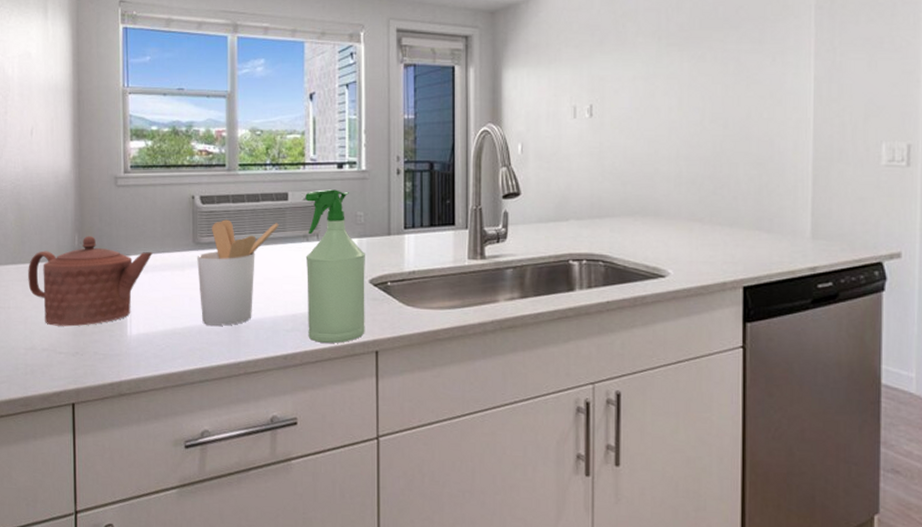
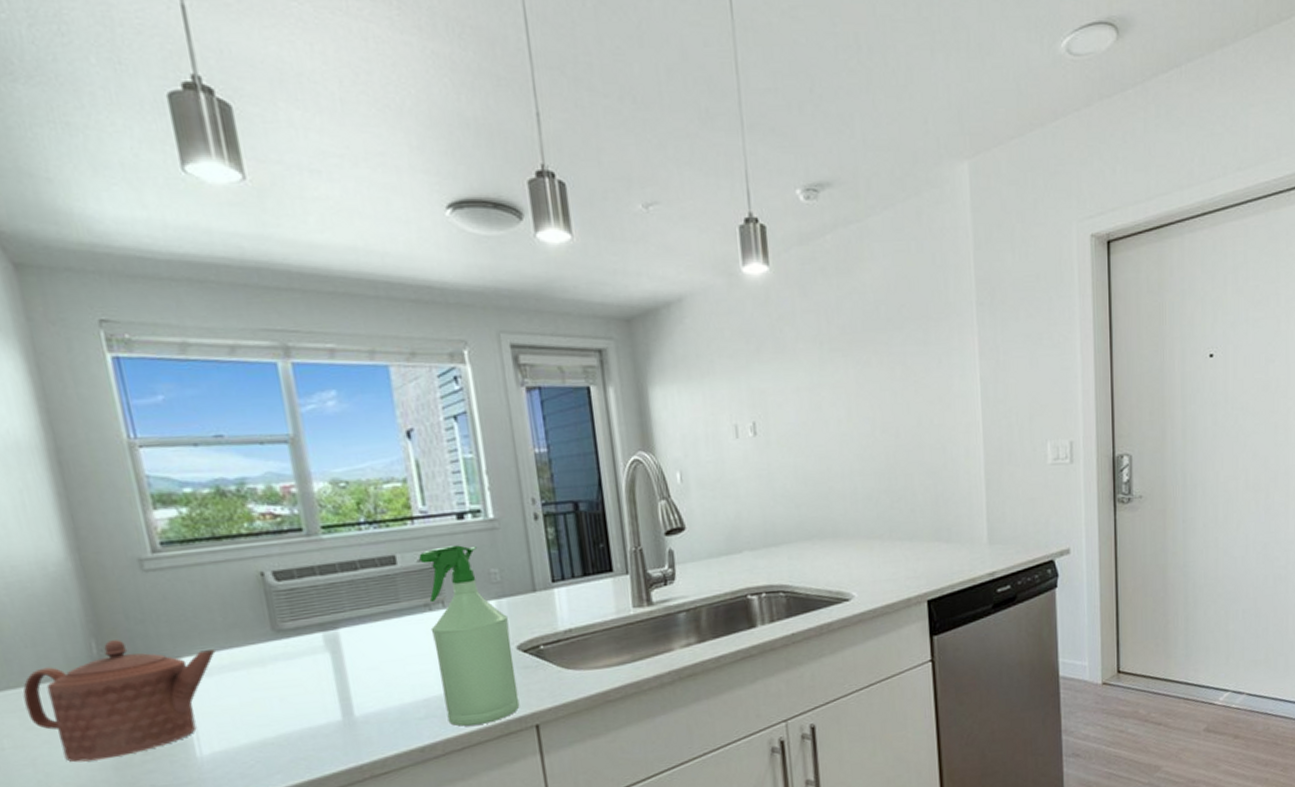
utensil holder: present [197,219,279,326] -> none [281,593,389,728]

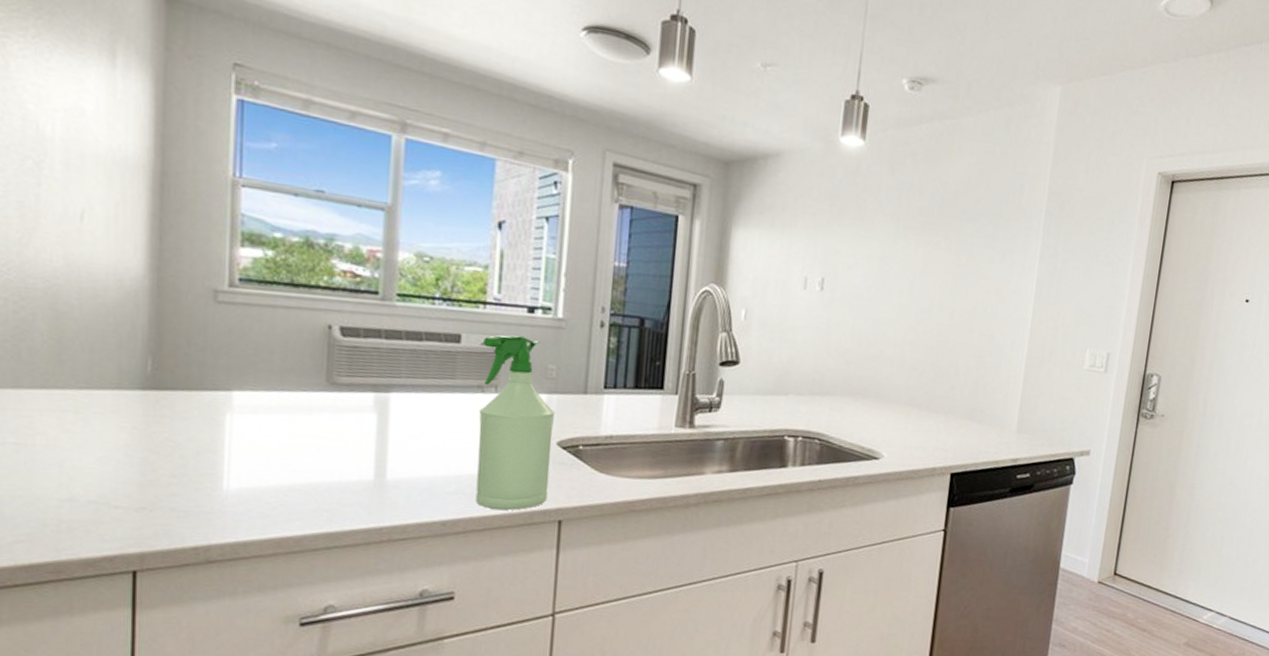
teapot: present [22,640,216,763] -> none [67,361,267,475]

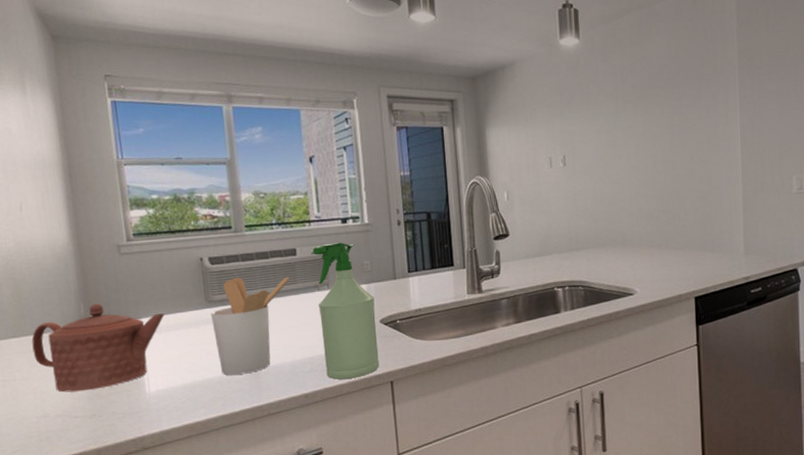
teapot: none [67,361,267,475] -> present [31,304,165,393]
utensil holder: none [330,358,447,484] -> present [211,276,290,375]

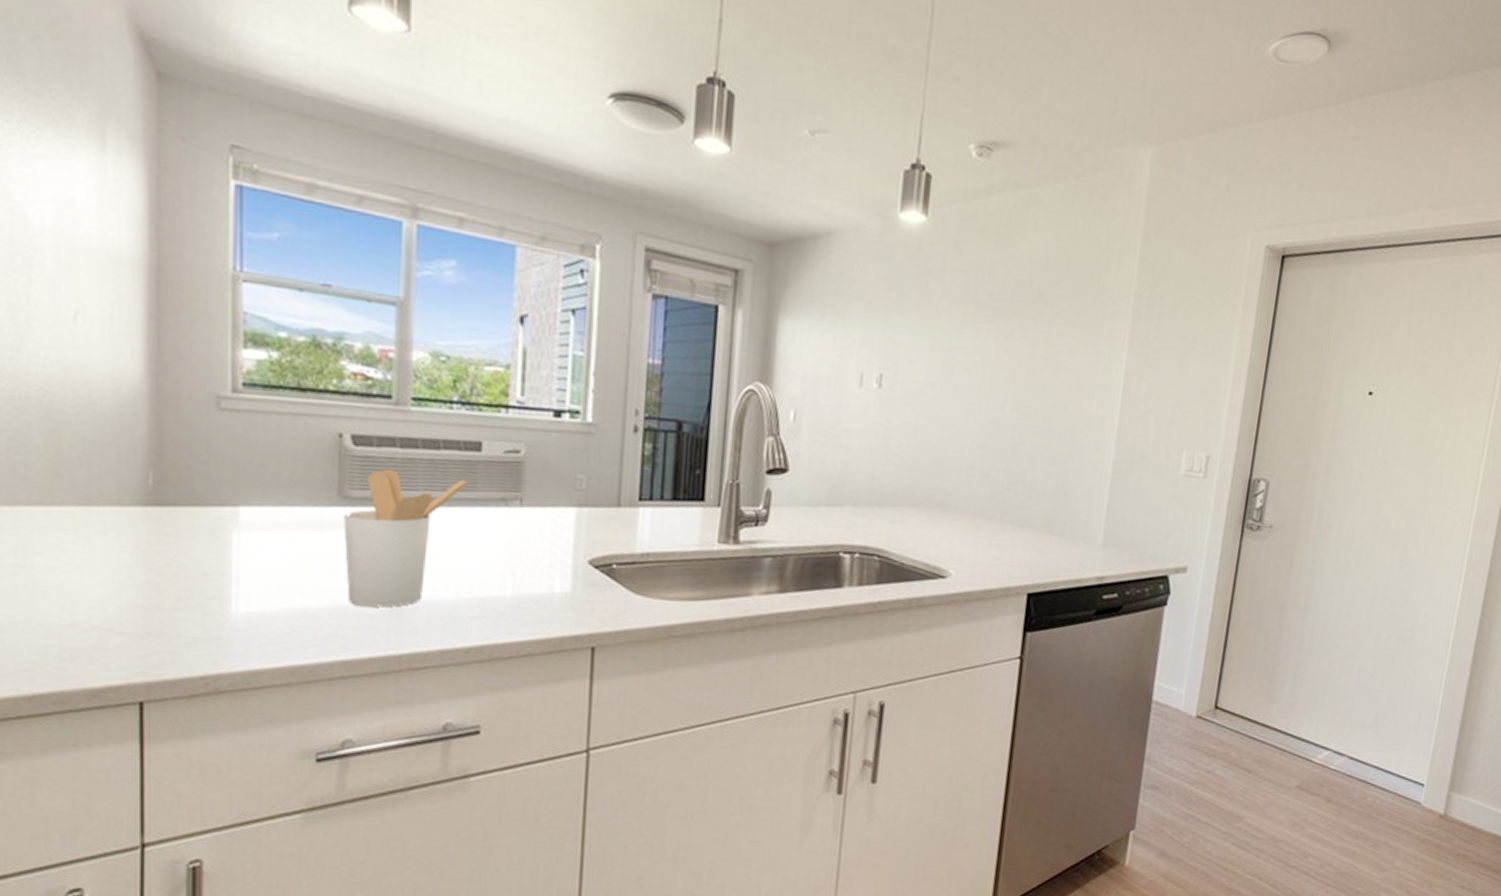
teapot: present [31,304,165,393] -> none [67,475,275,598]
spray bottle: present [313,242,380,380] -> none [501,442,587,636]

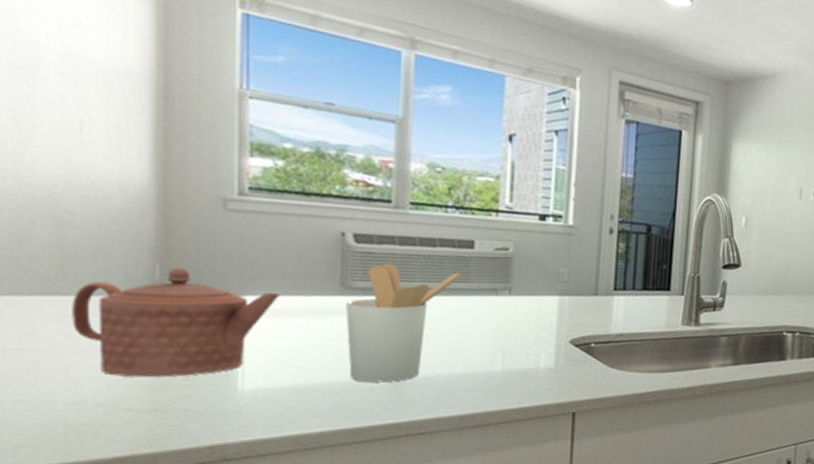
teapot: none [67,475,275,598] -> present [72,267,280,378]

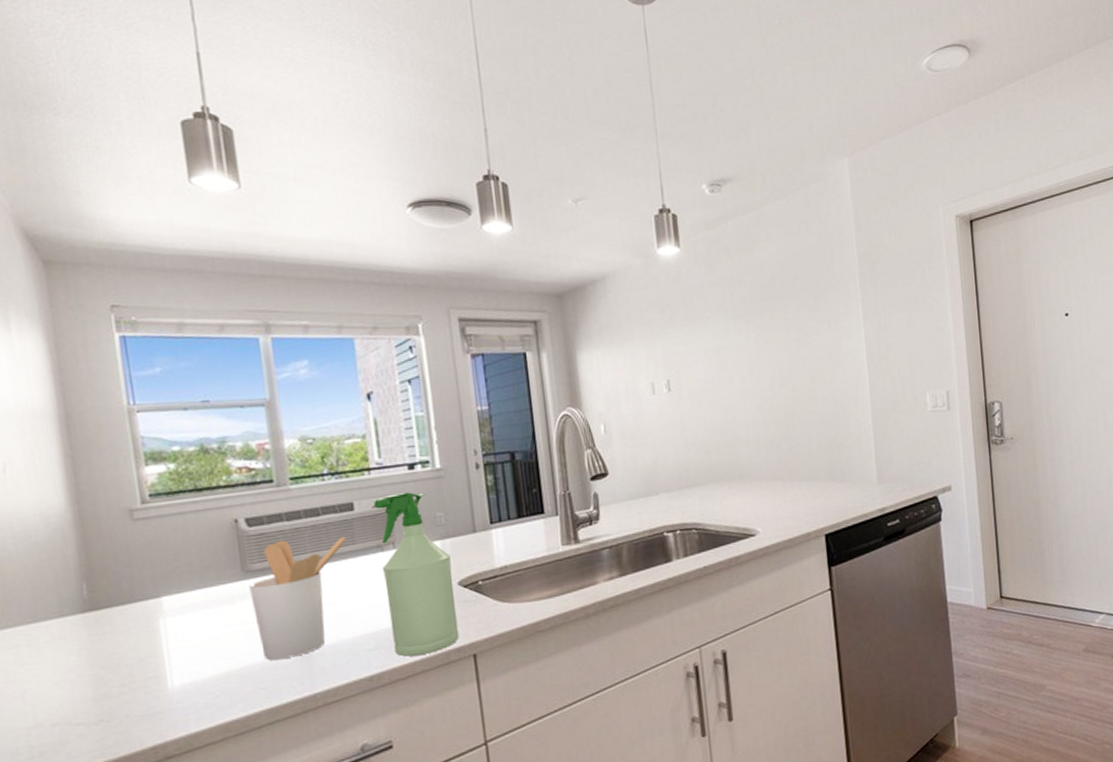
teapot: present [72,267,280,378] -> none [19,582,191,695]
spray bottle: none [491,241,568,404] -> present [374,492,460,657]

